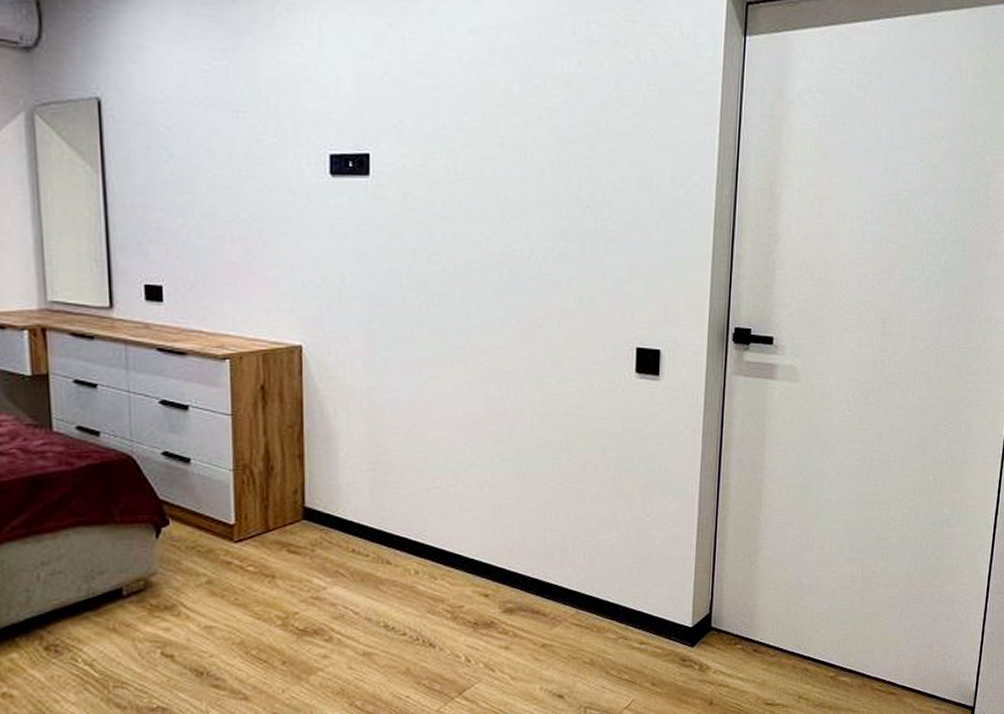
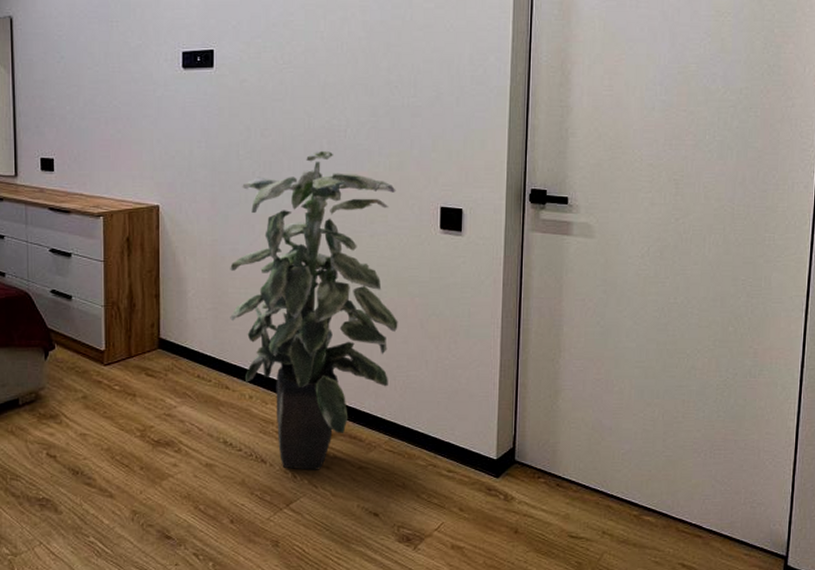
indoor plant: none [391,280,588,653] -> present [230,150,398,470]

